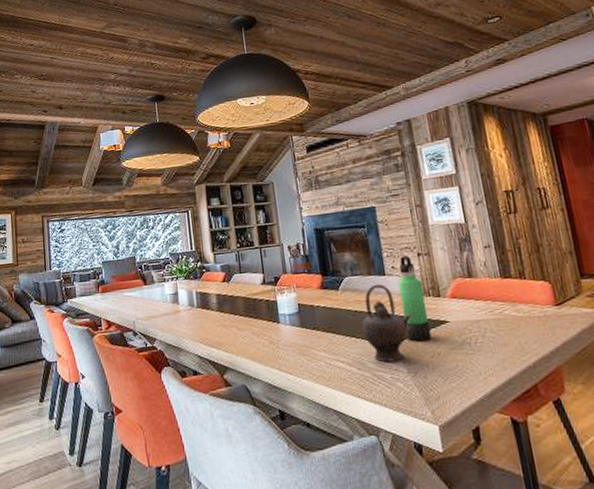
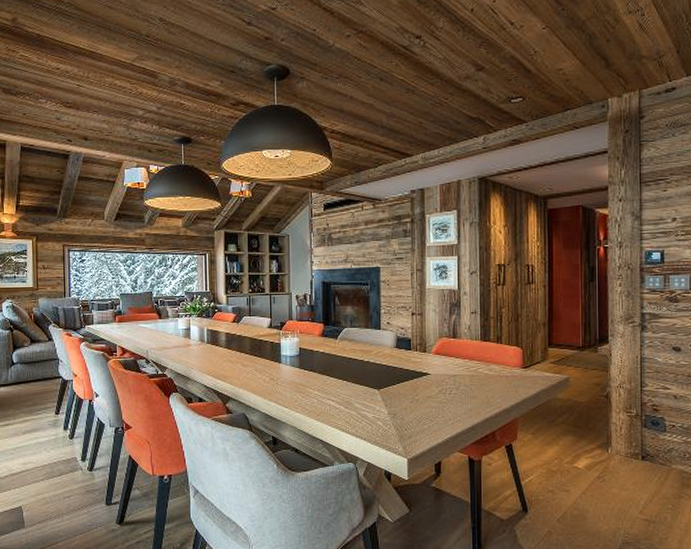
teapot: present [362,283,413,362] -> none [354,336,400,404]
thermos bottle: present [398,255,432,342] -> none [391,313,413,389]

